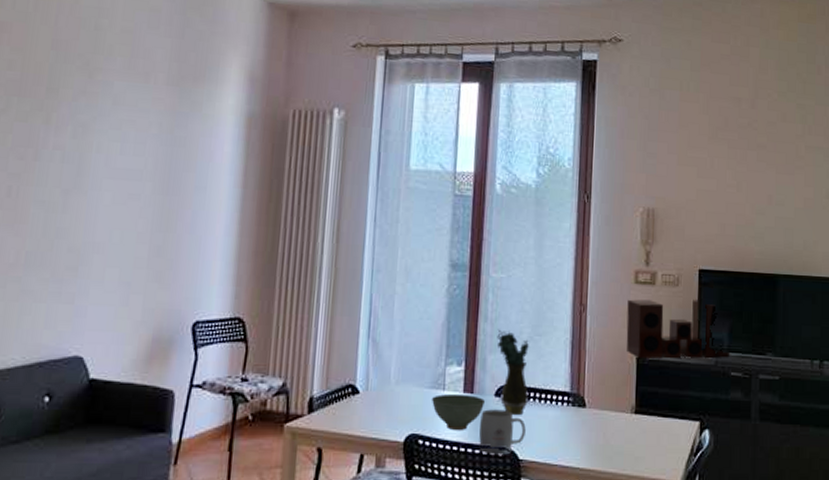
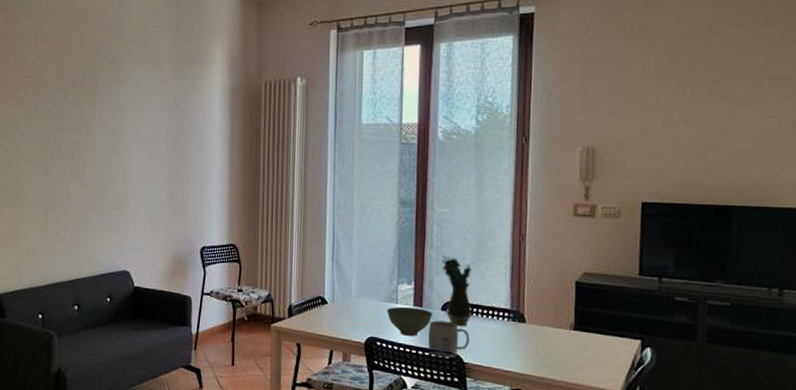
speaker: present [626,299,729,359] -> none [565,230,674,284]

